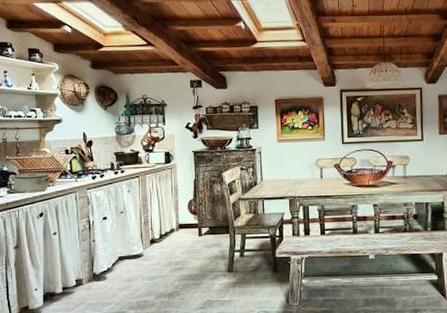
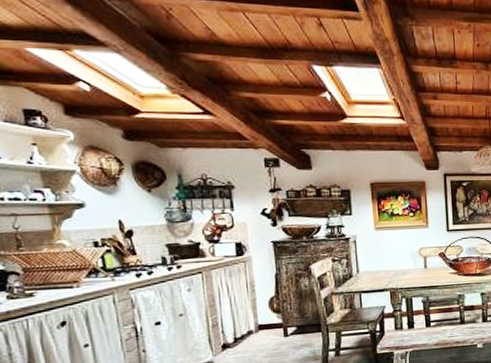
cooking pot: present [11,172,52,193] -> none [11,271,76,298]

